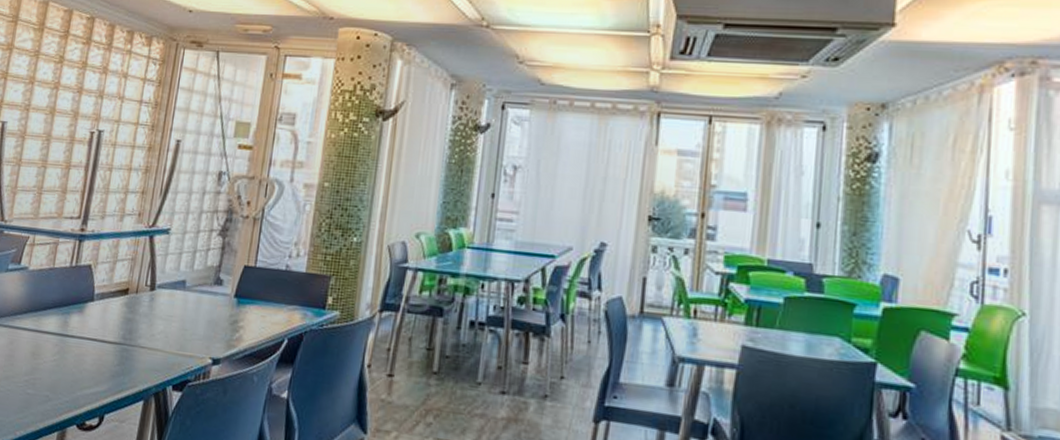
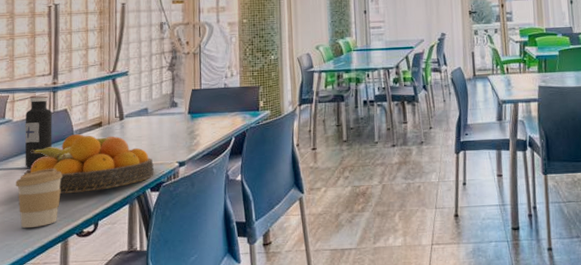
coffee cup: none [17,335,73,407] -> present [16,168,62,228]
fruit bowl: none [29,298,182,376] -> present [23,134,154,194]
water bottle: none [33,242,74,330] -> present [25,96,53,167]

